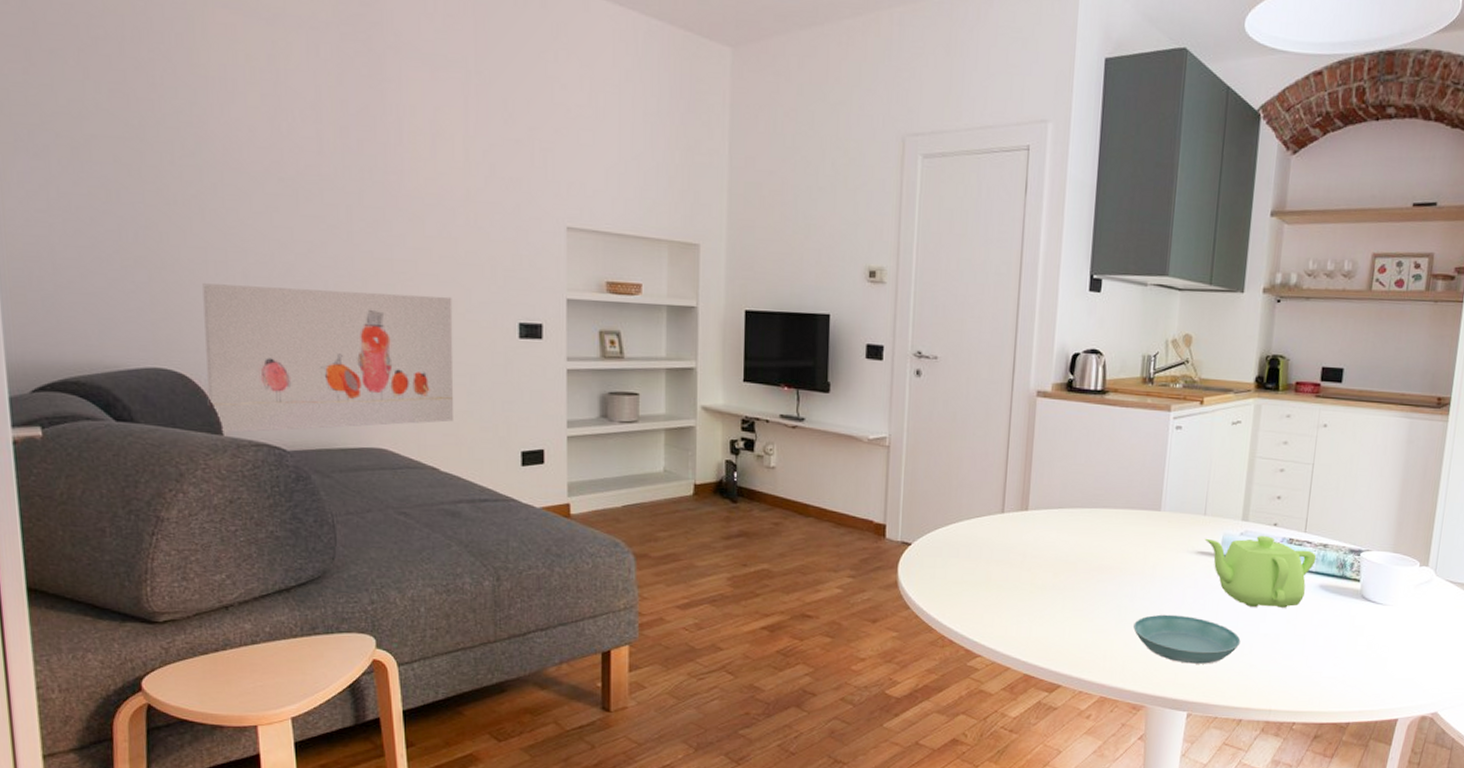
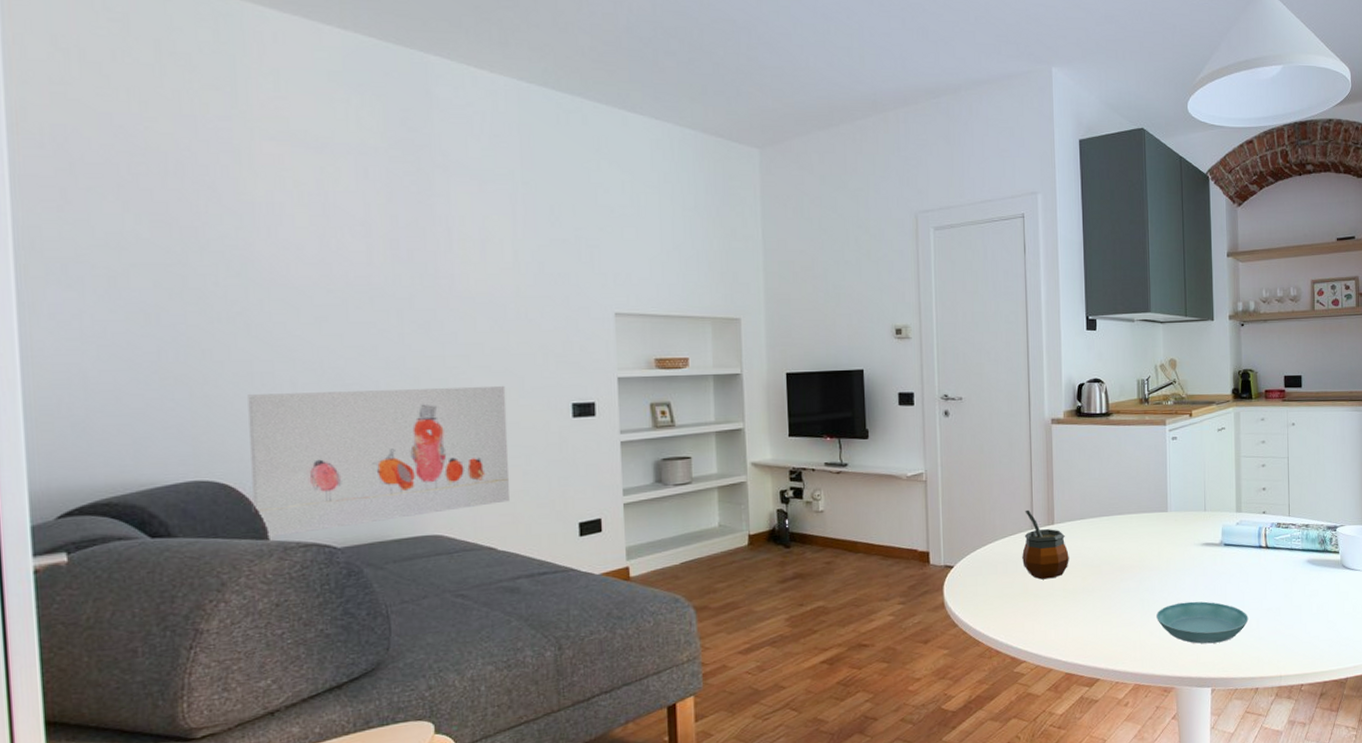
gourd: none [988,490,1042,570] -> present [1022,509,1069,580]
teapot: present [1204,535,1317,608] -> none [1207,522,1301,586]

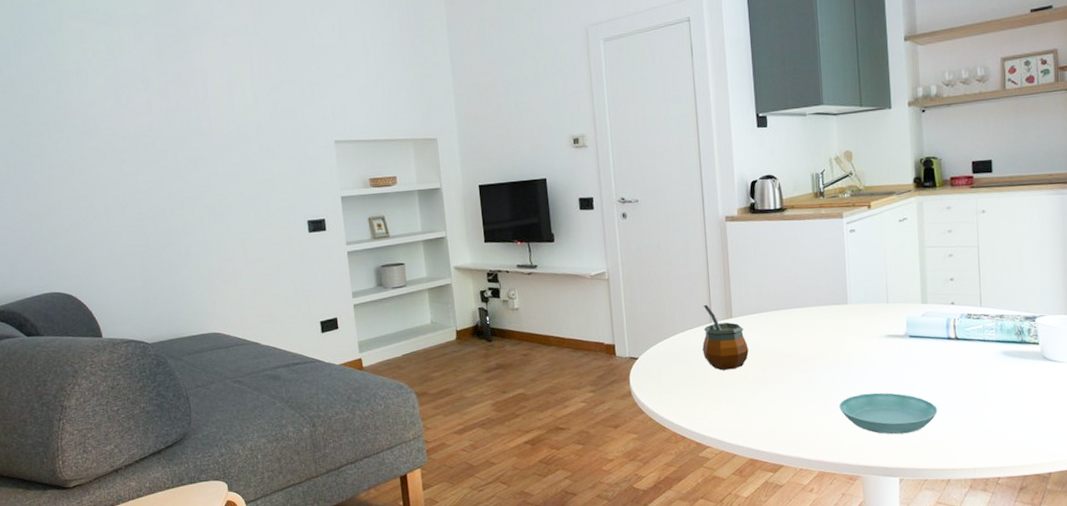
wall art: present [248,385,509,538] -> none [78,208,267,336]

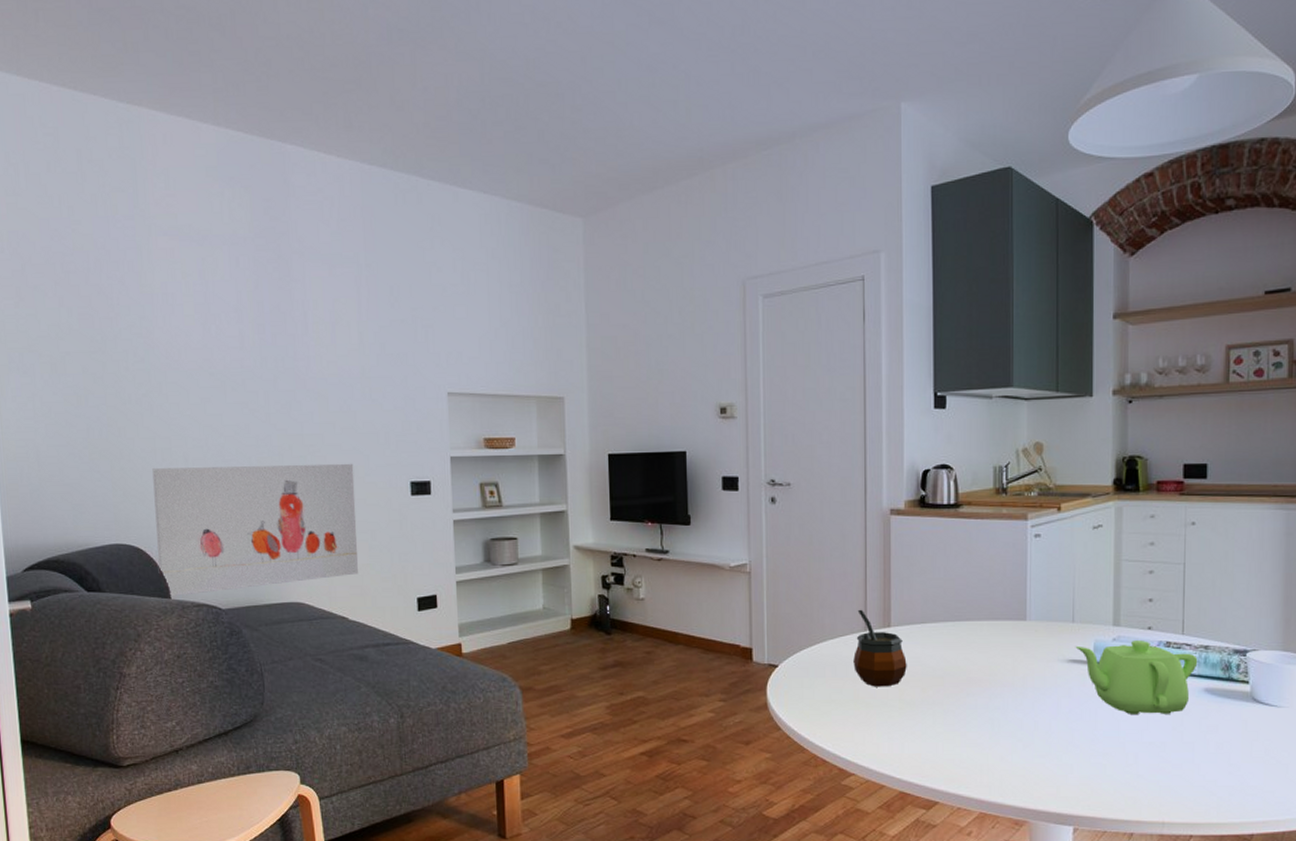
wall art: none [78,208,267,336] -> present [152,463,358,597]
saucer: present [839,392,938,435] -> none [1009,726,1124,776]
teapot: none [890,314,995,378] -> present [1075,639,1198,714]

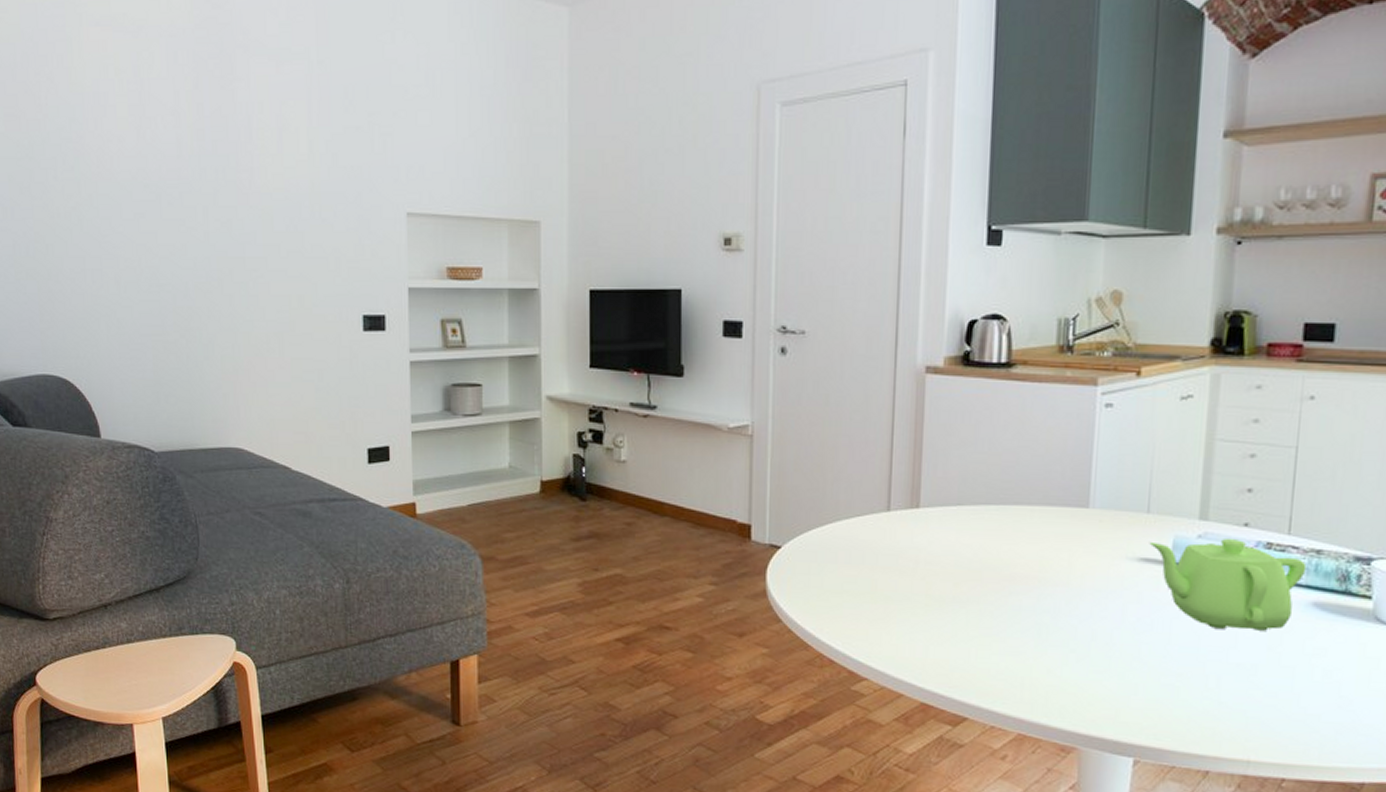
wall art: present [152,463,358,597] -> none [82,290,303,436]
gourd: present [853,609,907,687] -> none [872,485,937,579]

